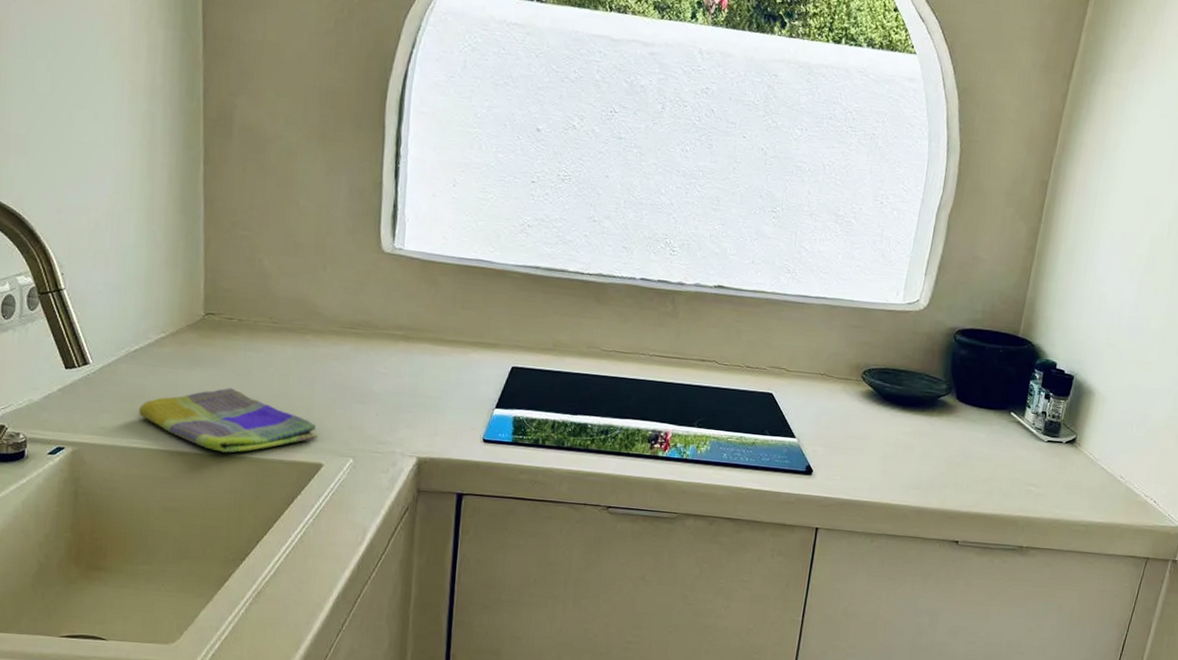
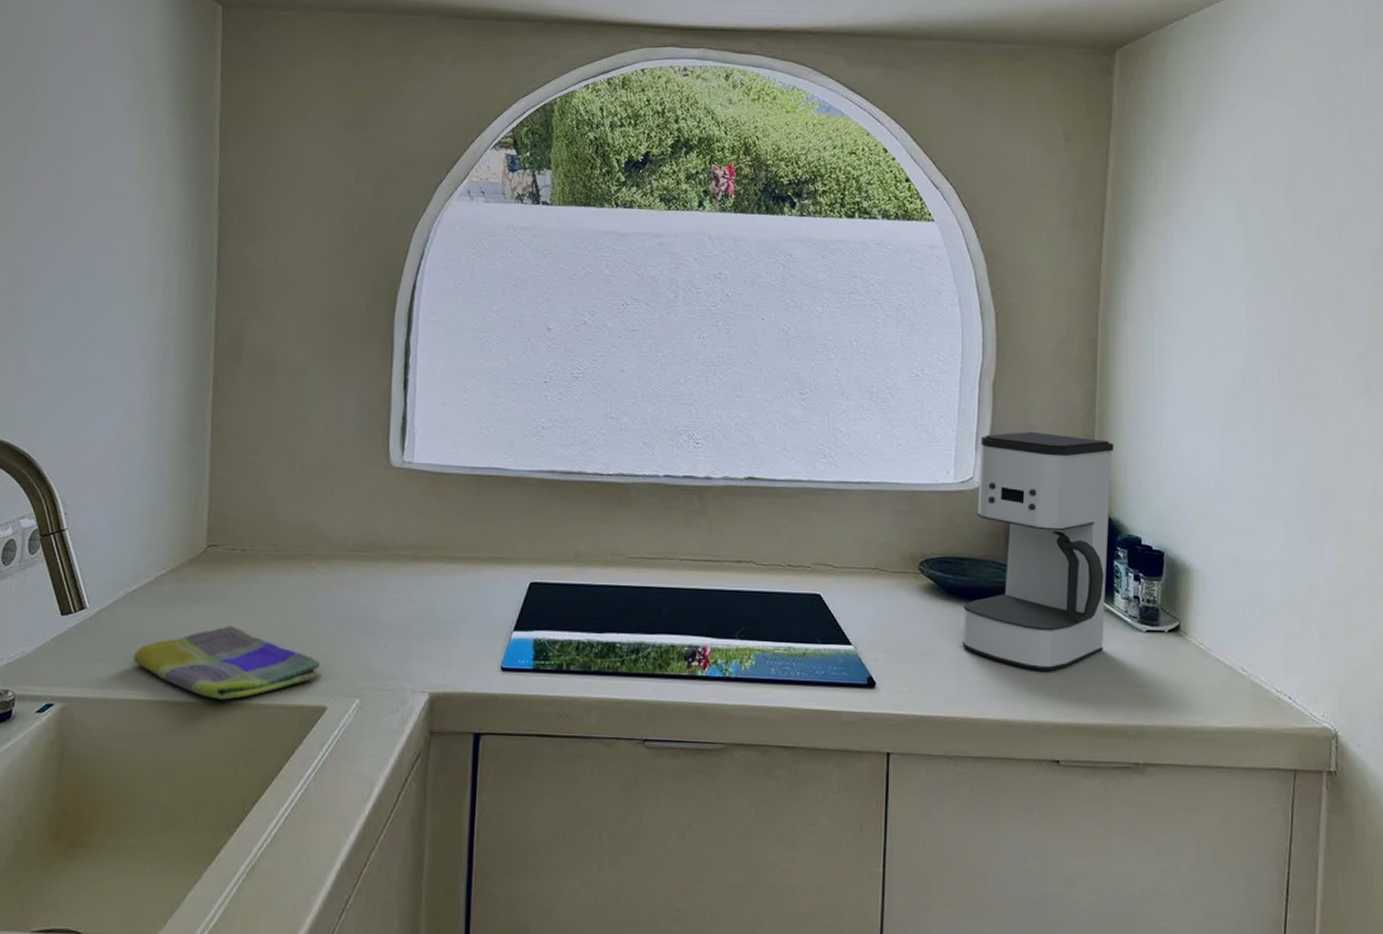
coffee maker: none [890,262,1048,469] -> present [962,432,1114,671]

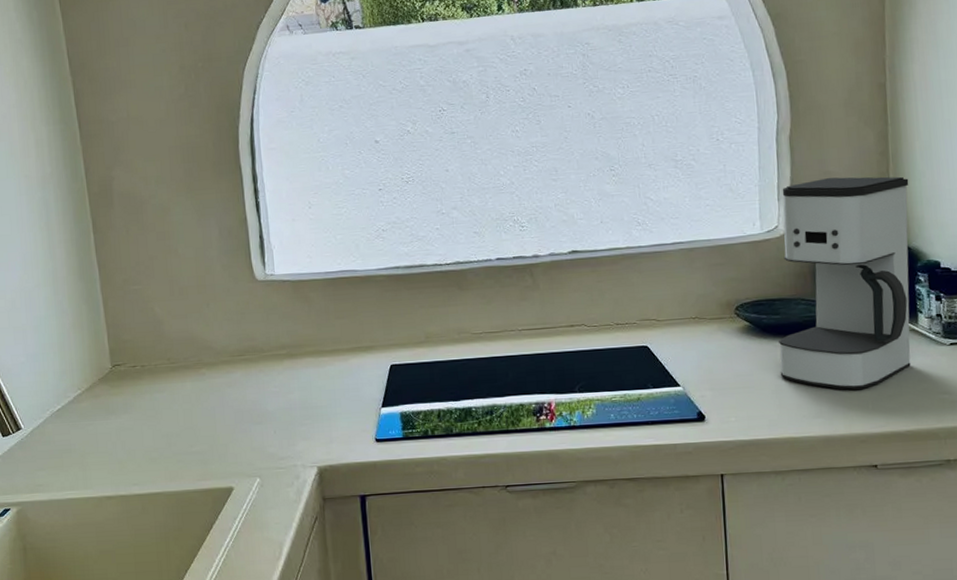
dish towel: present [134,626,322,700] -> none [68,430,225,491]

